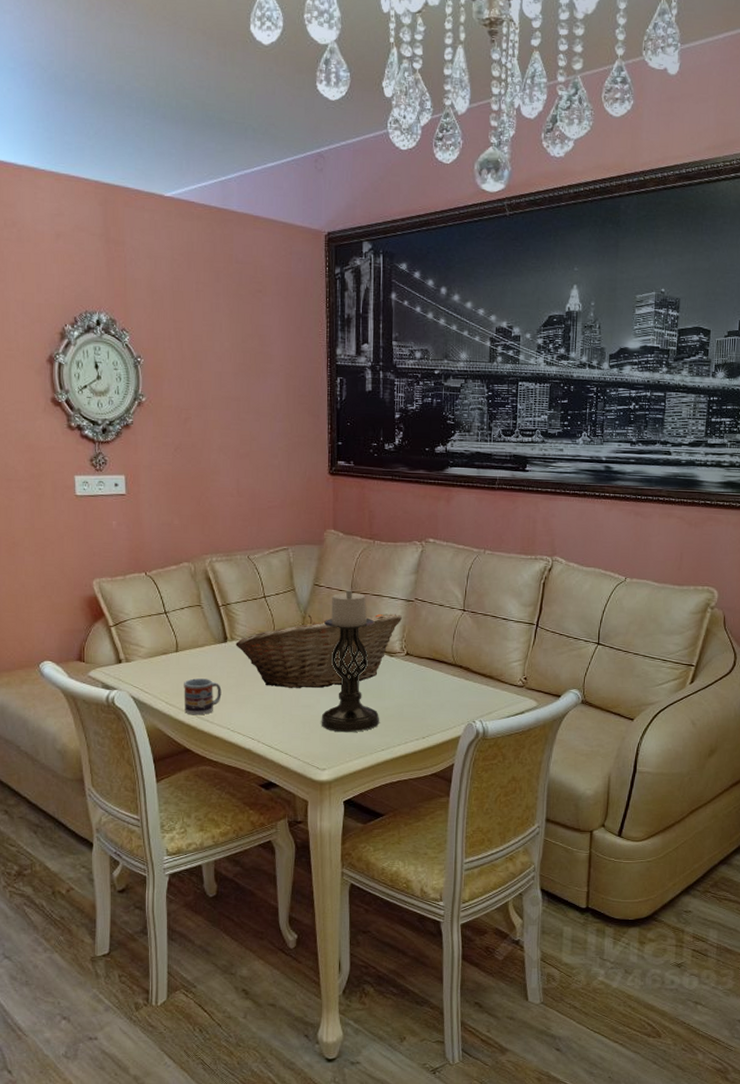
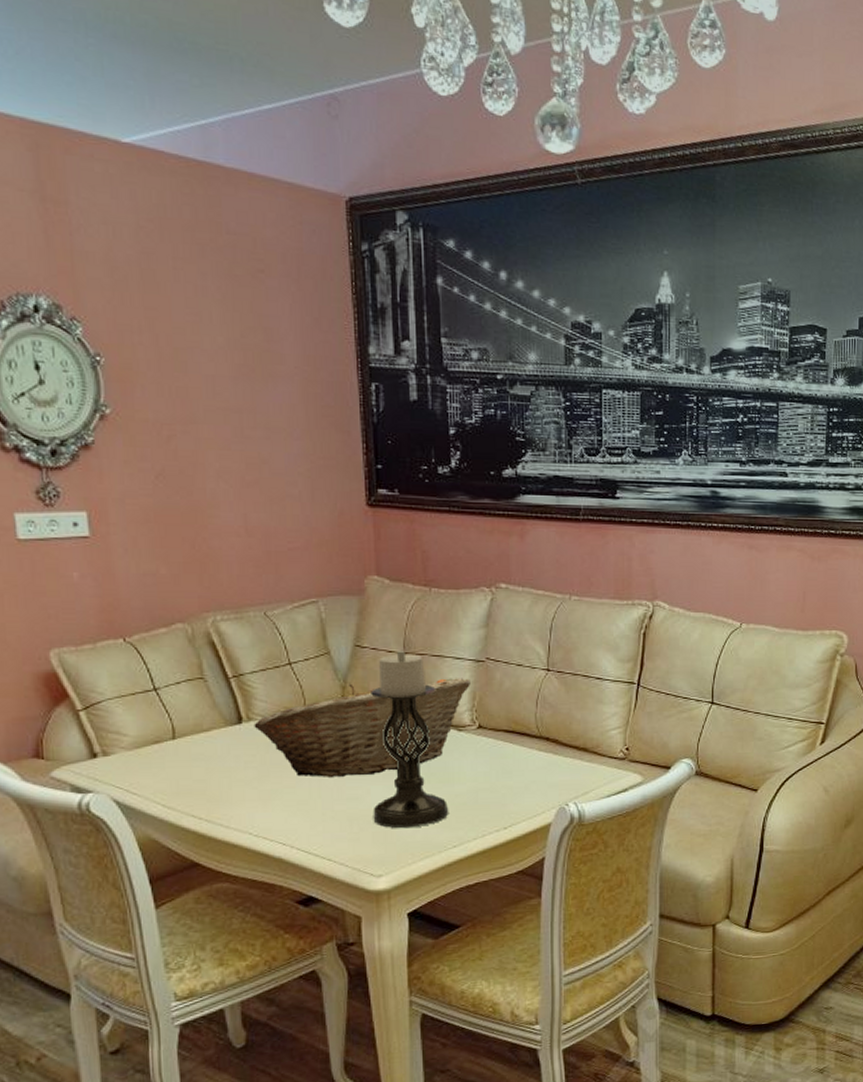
cup: present [184,678,222,715] -> none [186,771,239,820]

